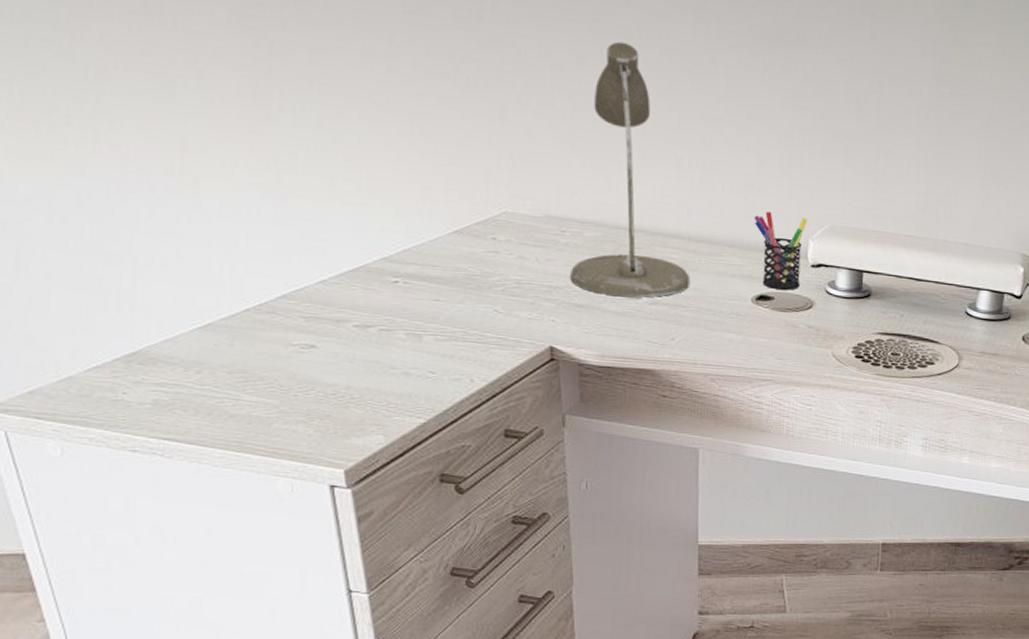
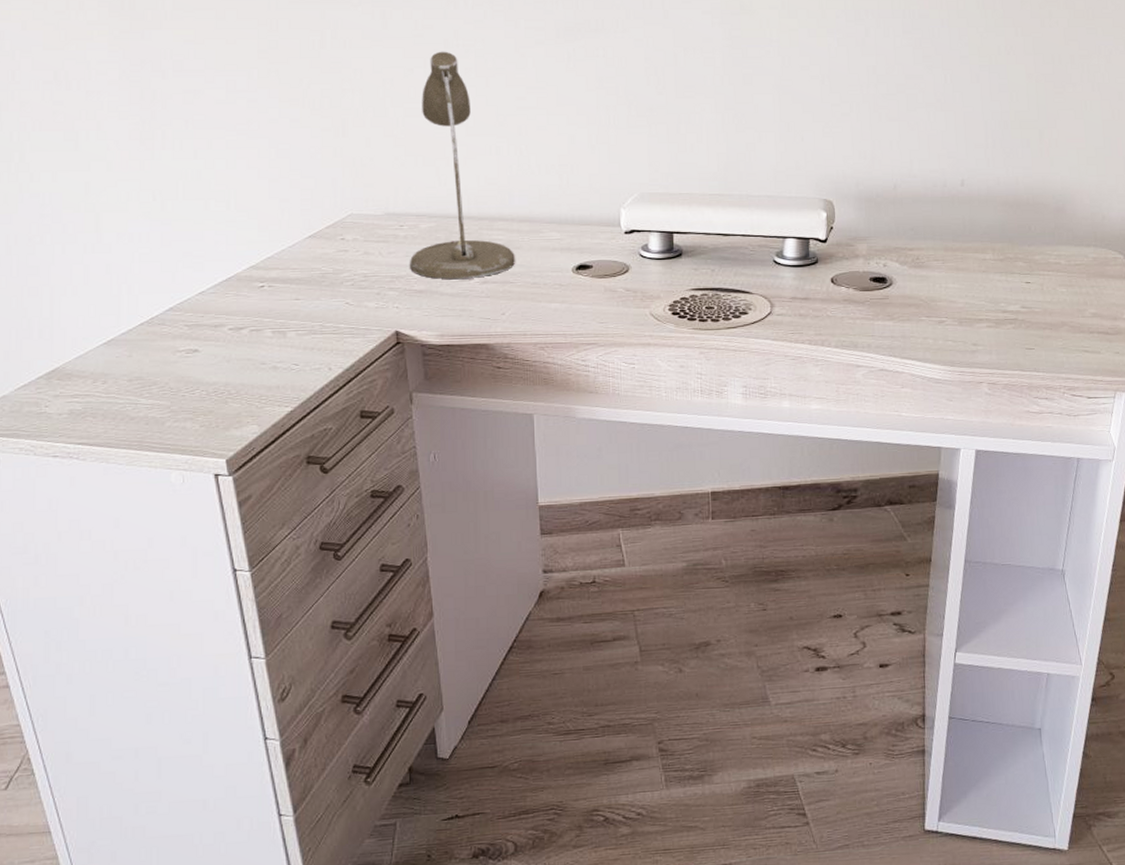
pen holder: present [754,211,807,290] -> none [569,186,618,258]

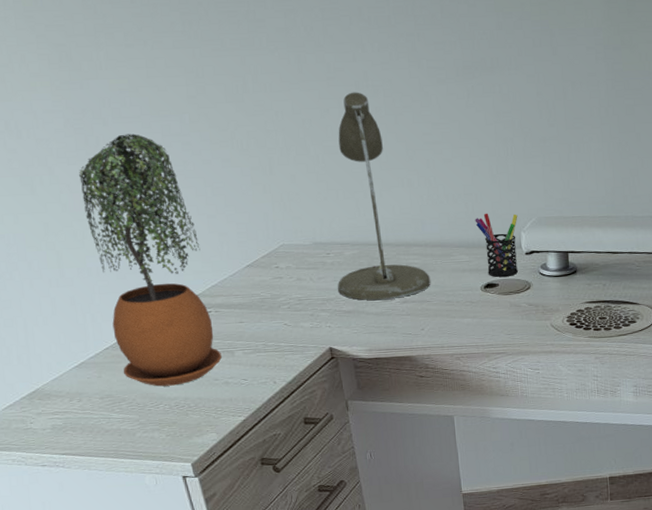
potted plant: none [130,88,271,370] -> present [79,133,222,387]
pen holder: none [569,186,618,258] -> present [475,213,519,277]

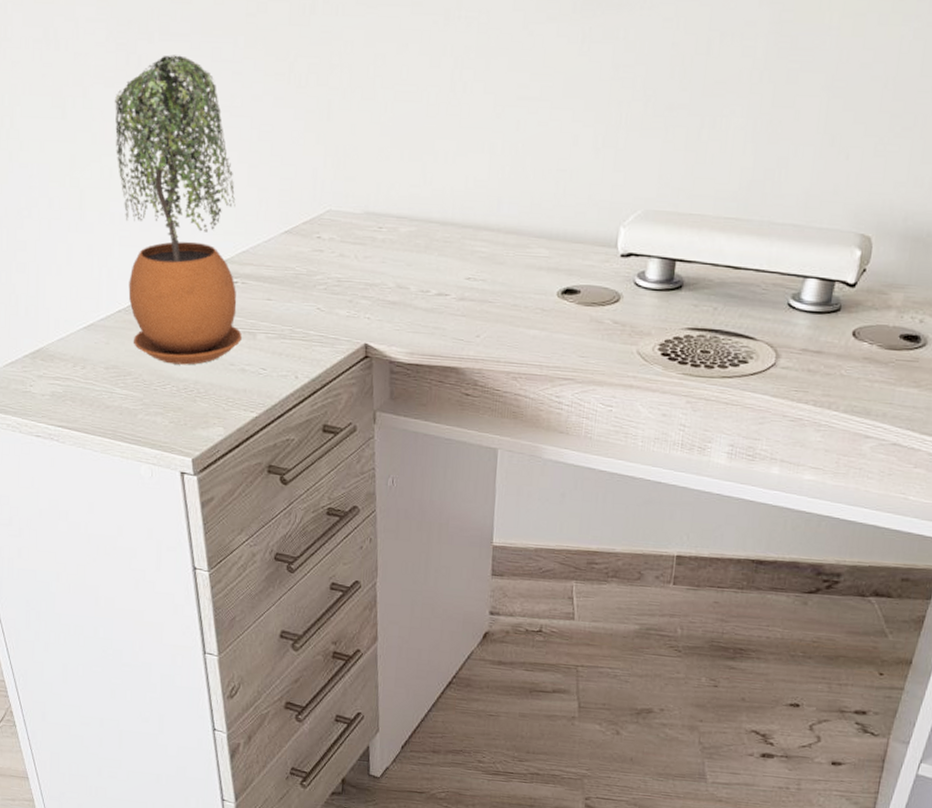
desk lamp: present [338,92,431,301] -> none [385,23,498,294]
pen holder: present [475,213,519,277] -> none [564,197,620,283]

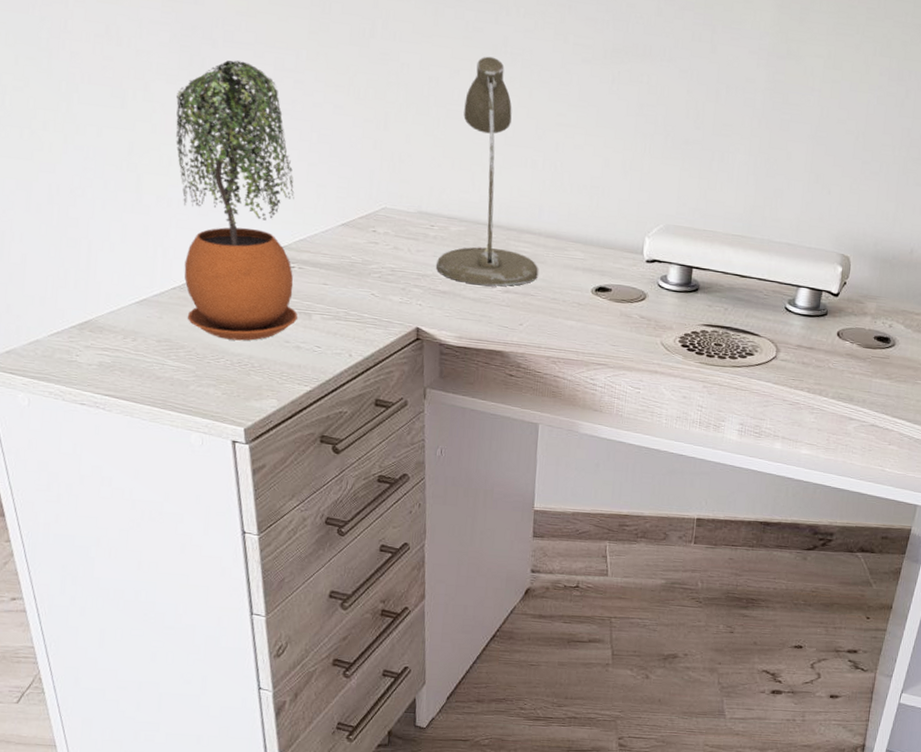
desk lamp: none [385,23,498,294] -> present [436,56,539,287]

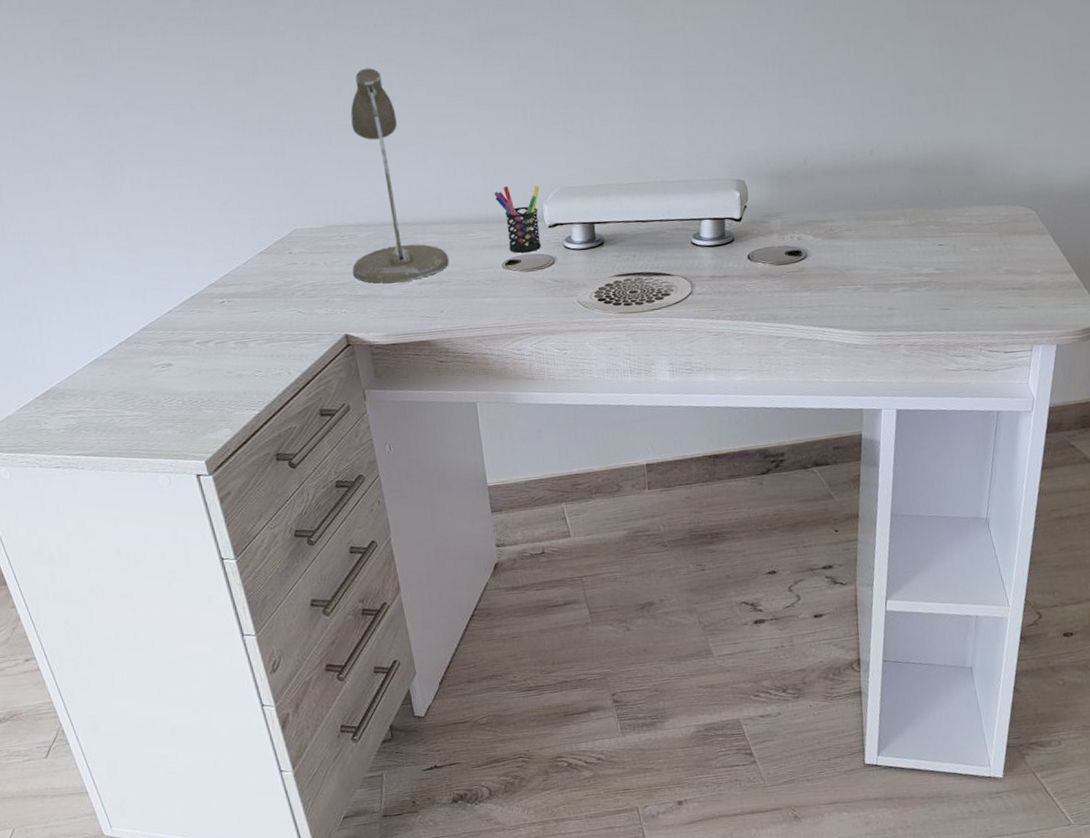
potted plant: present [176,60,298,341] -> none [92,123,235,382]
pen holder: none [597,210,645,283] -> present [494,185,542,253]

